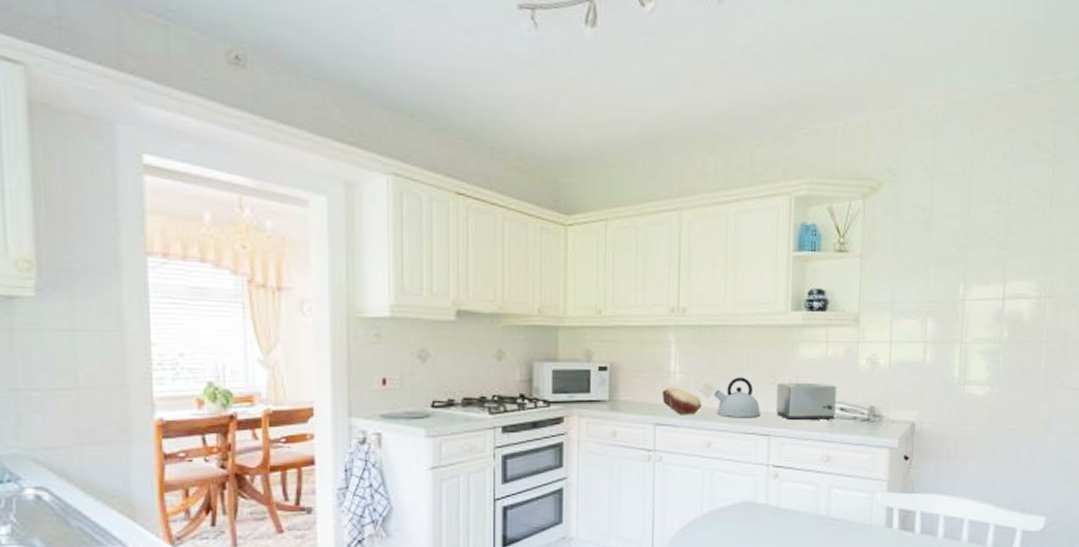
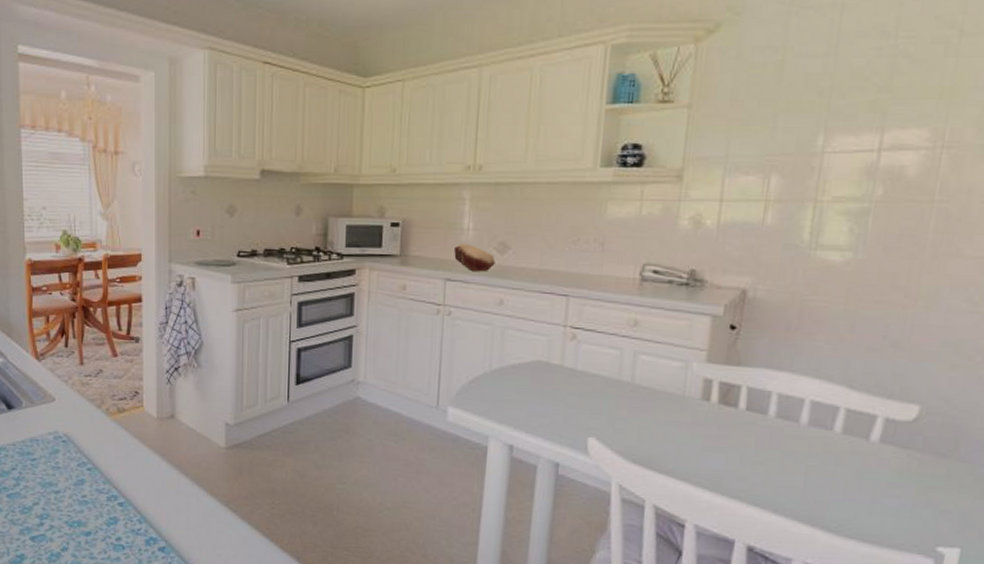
kettle: present [714,377,762,418] -> none [508,235,561,277]
toaster: present [776,382,837,420] -> none [577,242,651,282]

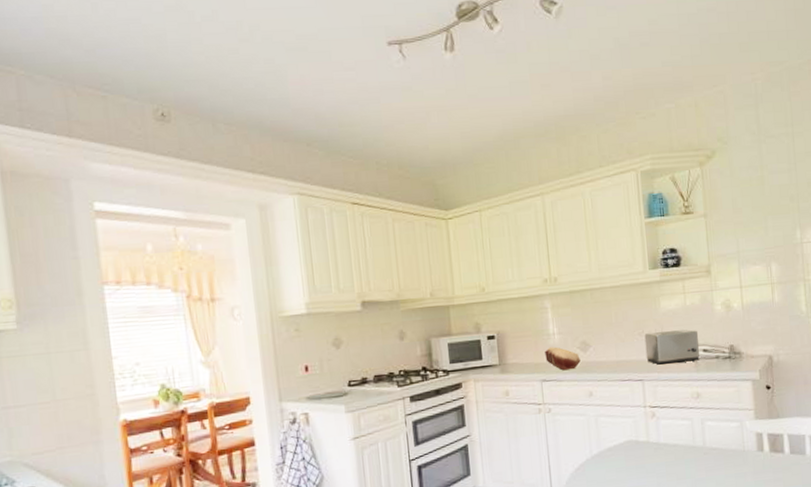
toaster: none [577,242,651,282] -> present [644,329,700,365]

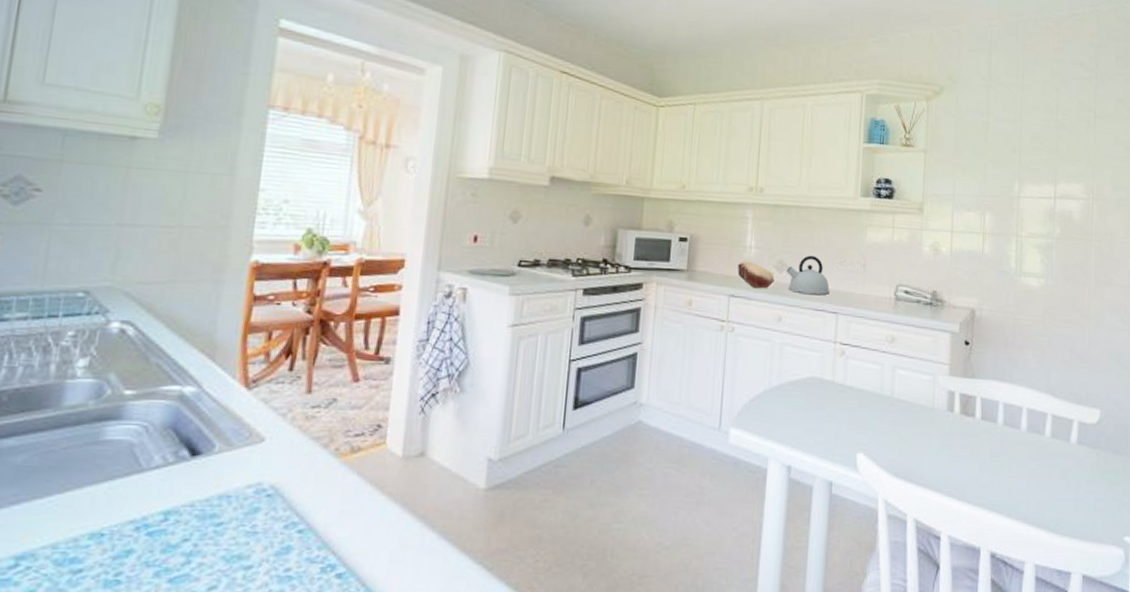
kettle: none [590,331,634,368] -> present [786,255,831,295]
toaster: present [644,329,700,365] -> none [844,263,902,302]

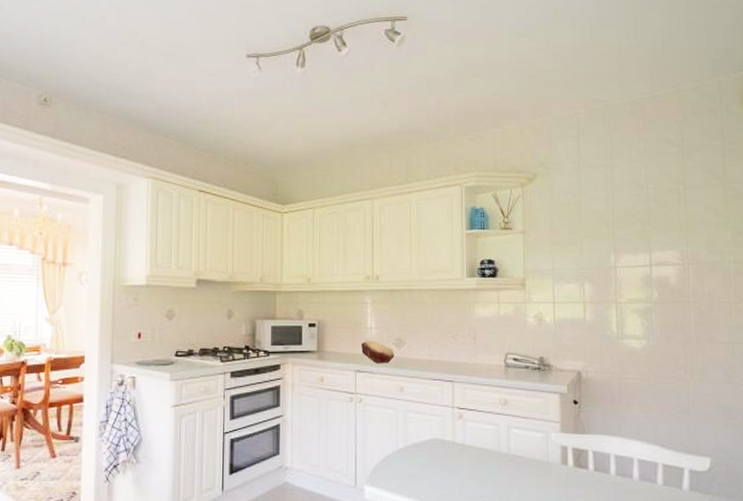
kettle: present [786,255,831,295] -> none [404,332,446,367]

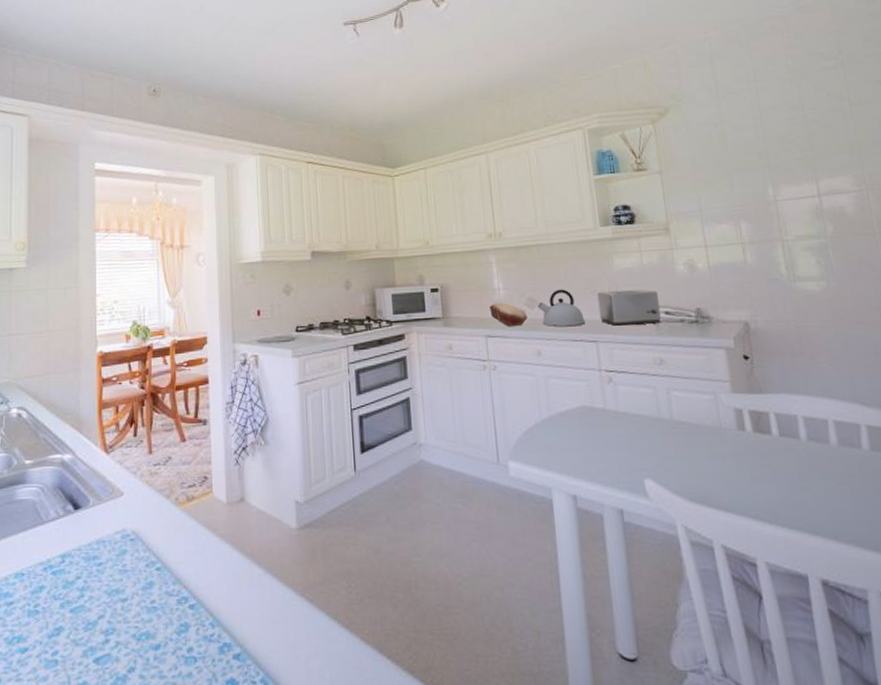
kettle: none [404,332,446,367] -> present [537,289,586,327]
toaster: none [457,336,510,368] -> present [597,289,661,326]

